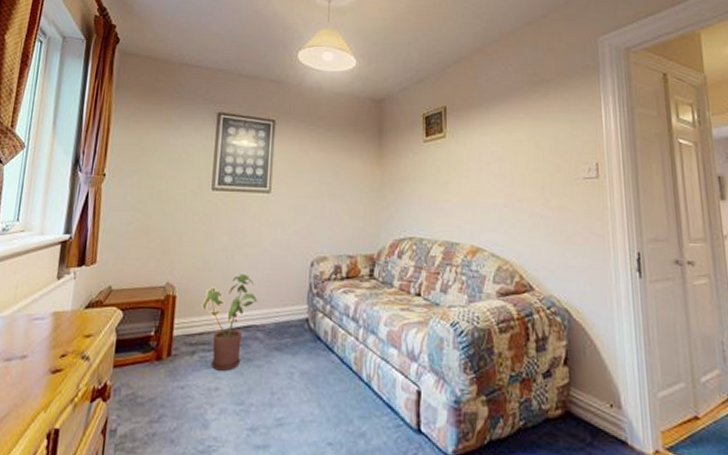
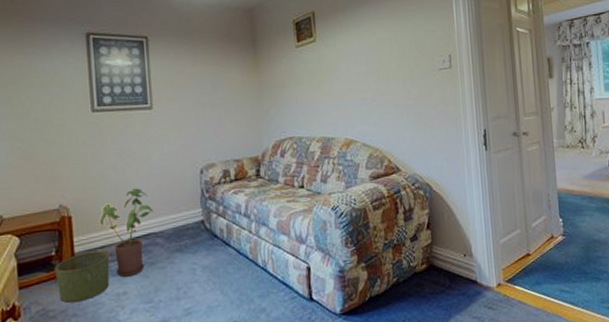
basket: none [150,336,207,391] -> present [53,250,110,303]

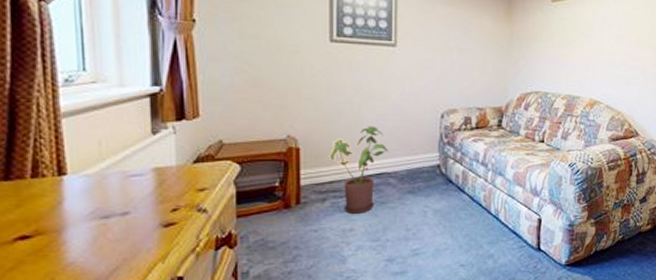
basket: present [53,250,110,303] -> none [276,185,337,235]

